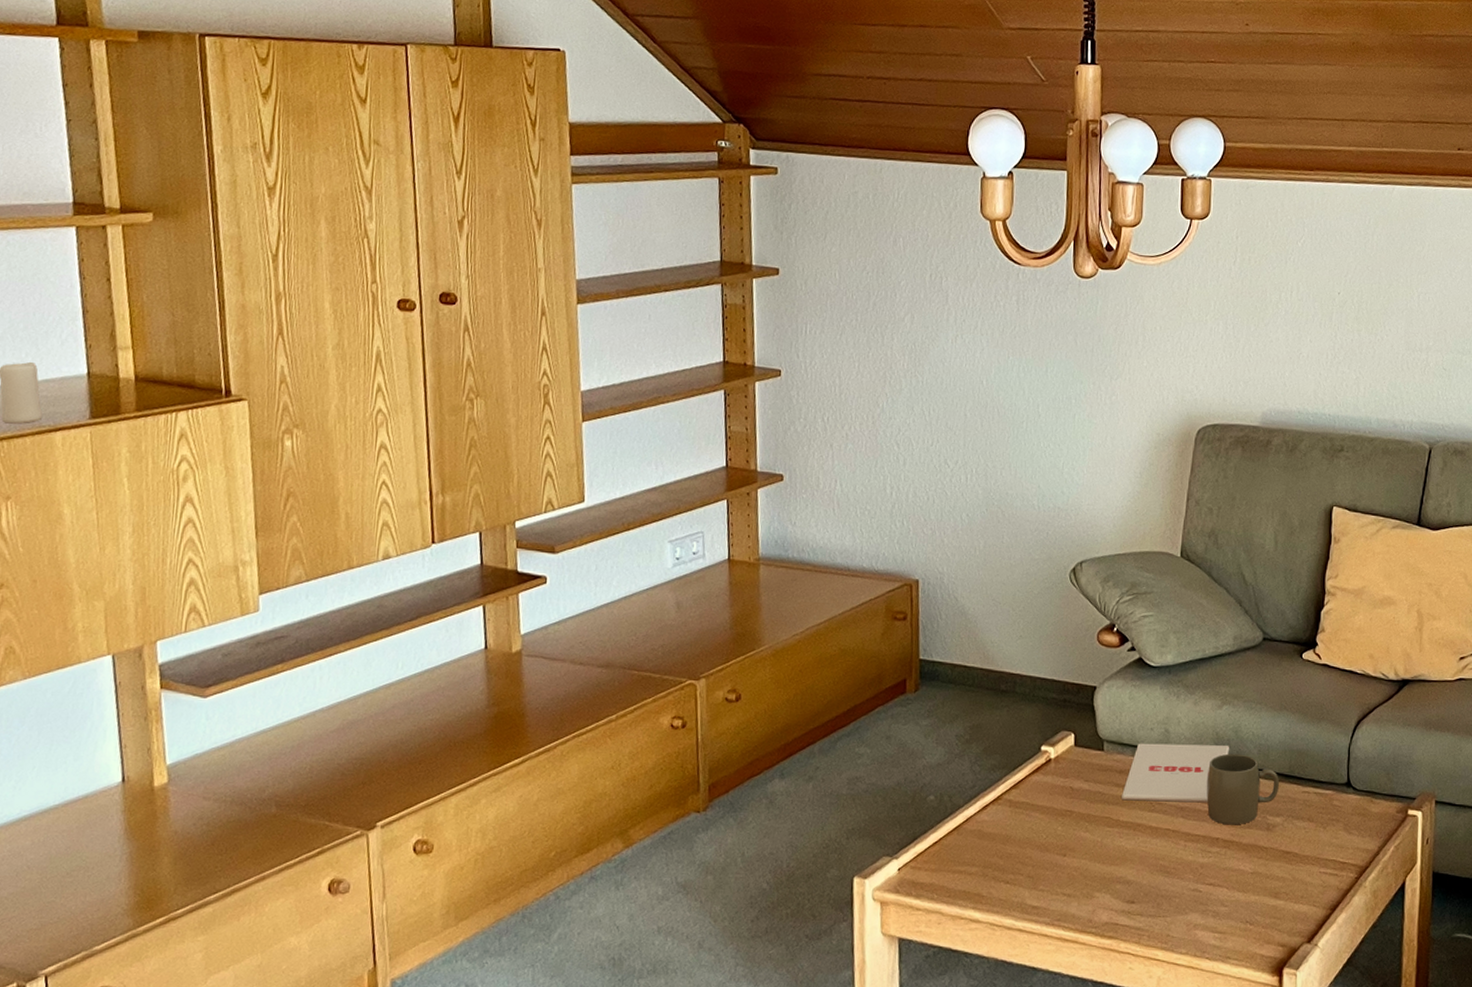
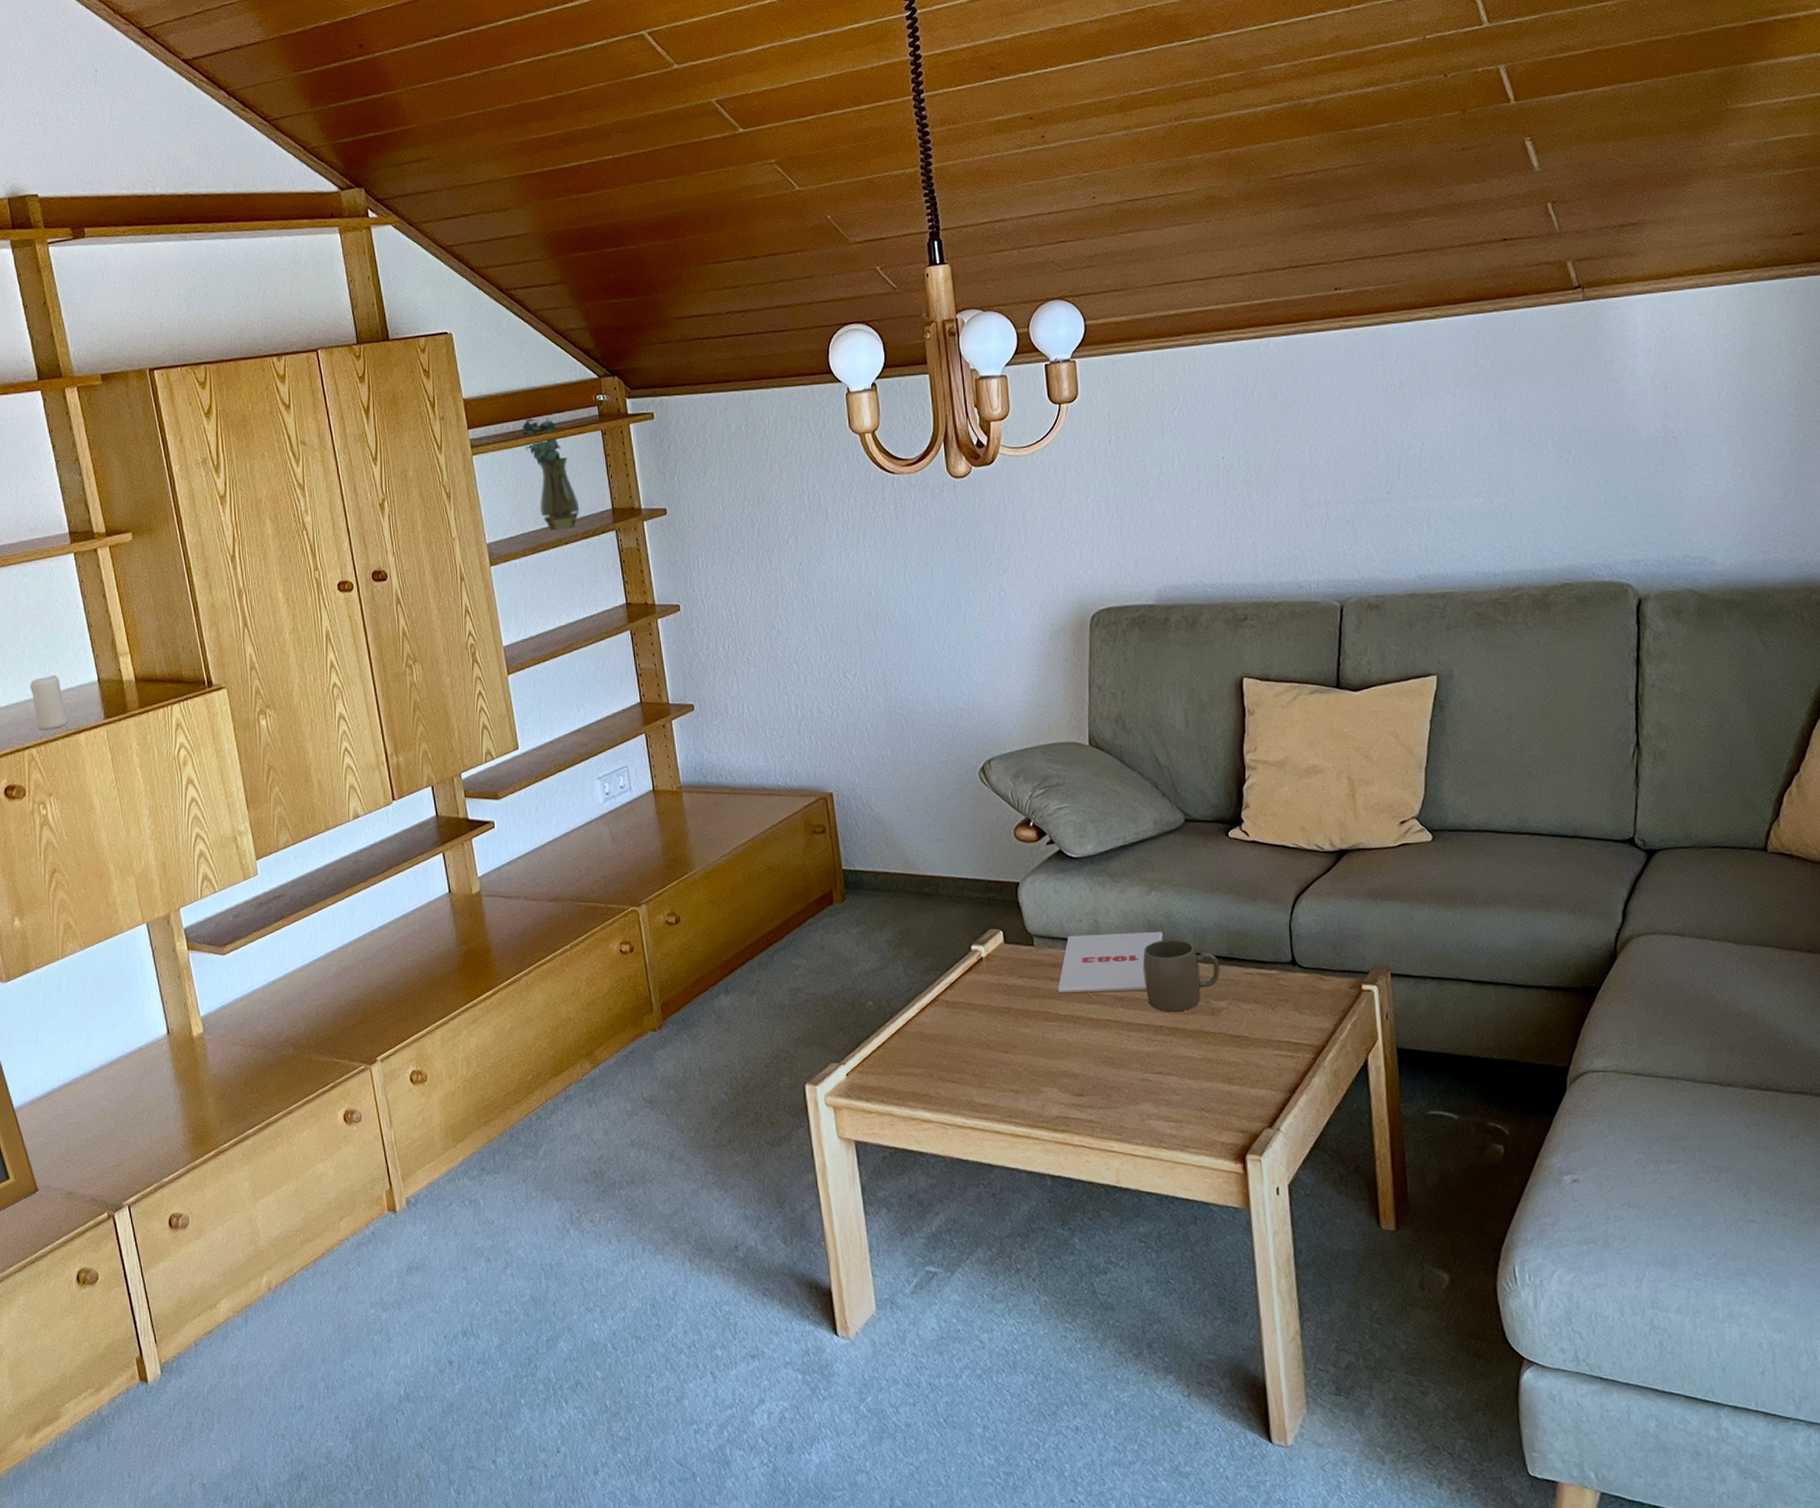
vase: none [630,151,684,276] -> present [522,416,579,531]

